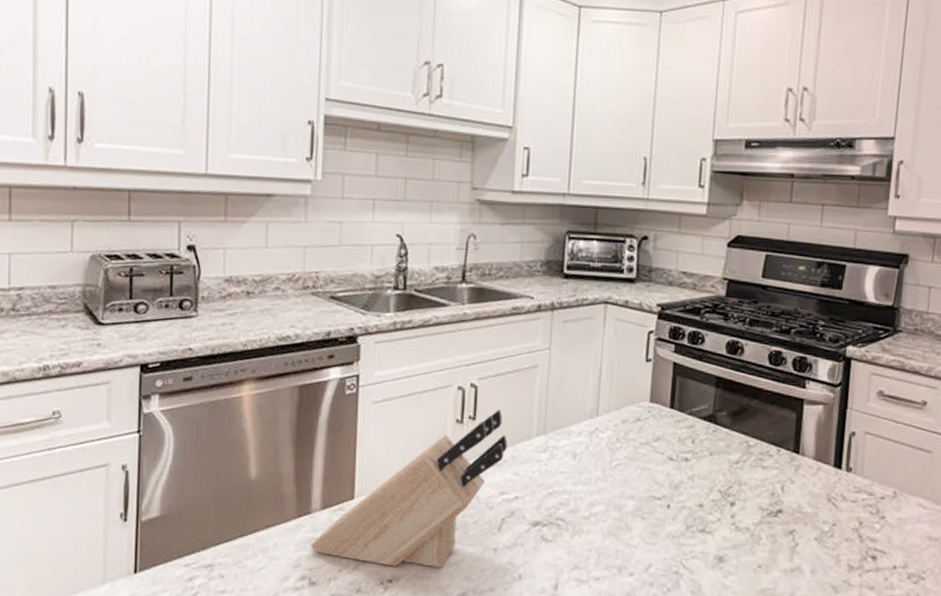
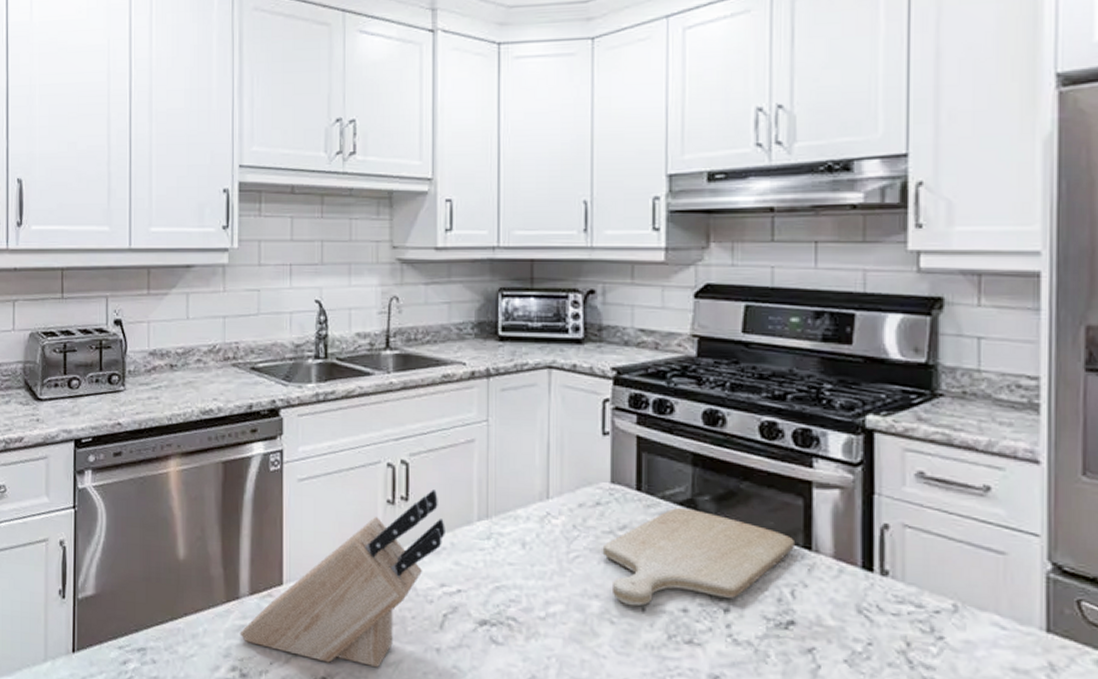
chopping board: none [639,422,788,504] -> present [602,508,796,607]

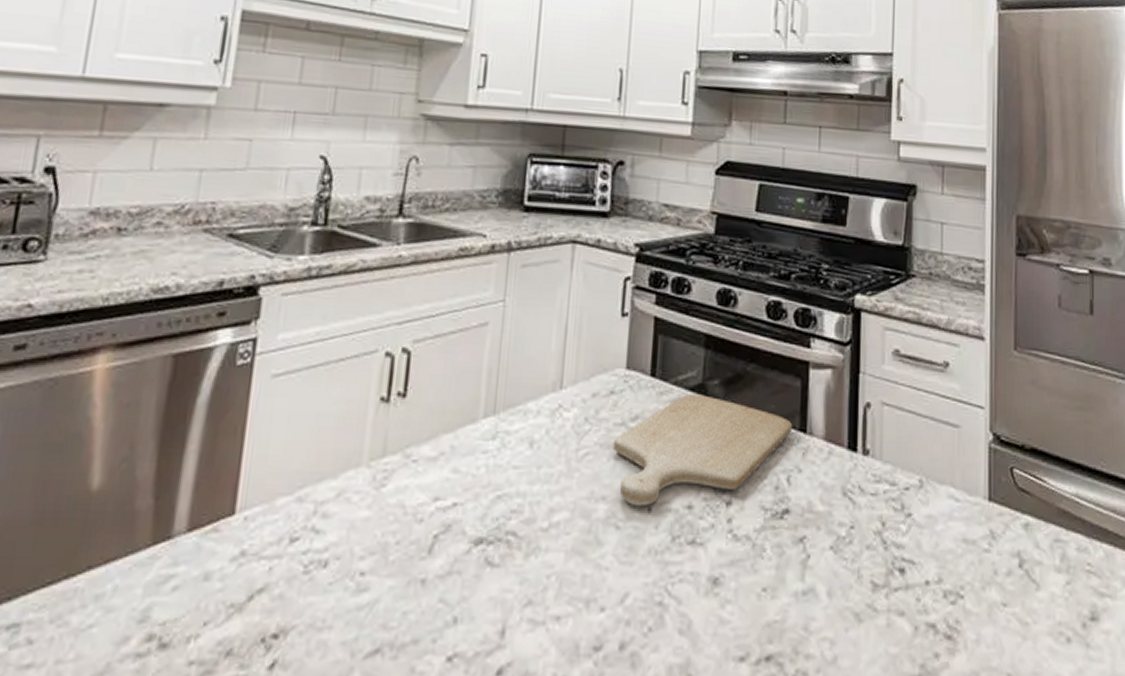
knife block: present [239,490,445,668] -> none [165,383,446,614]

